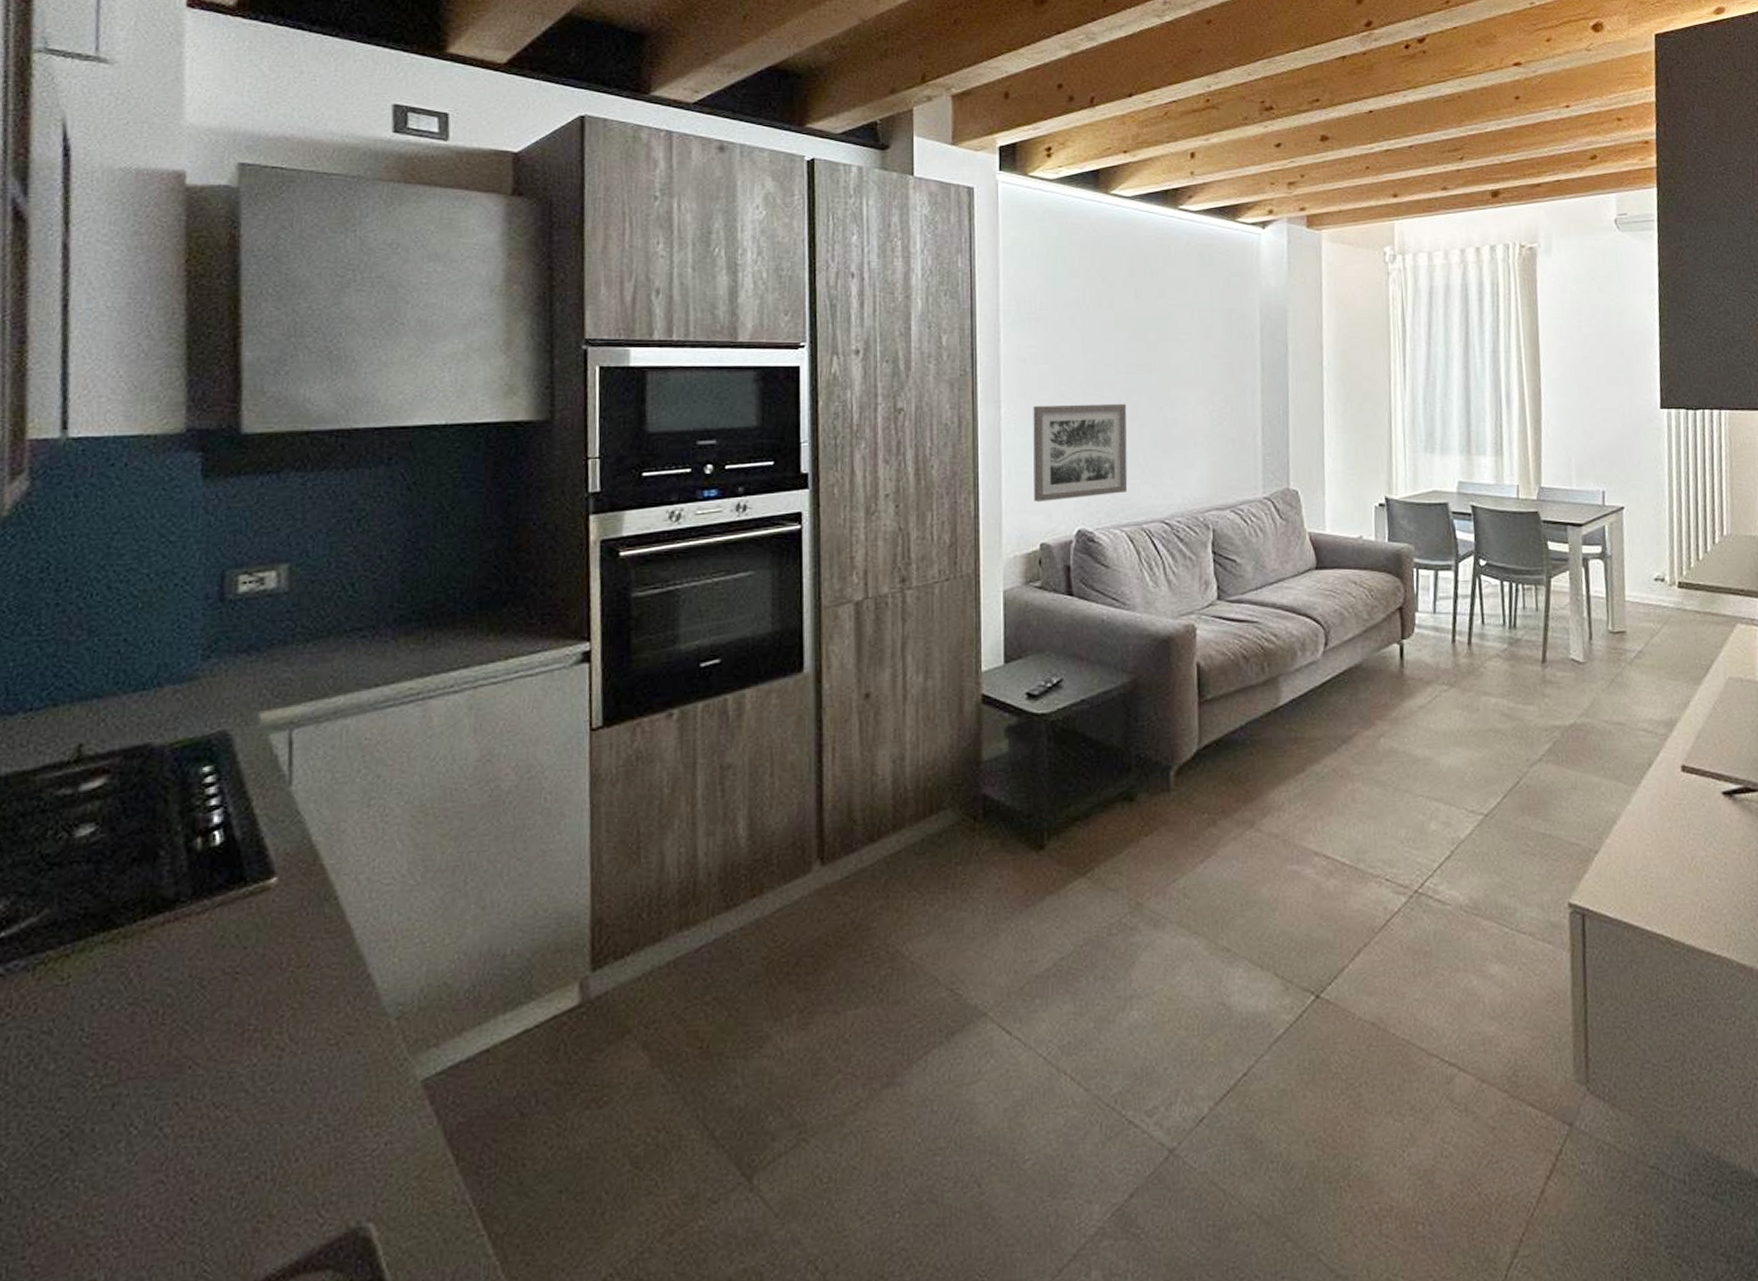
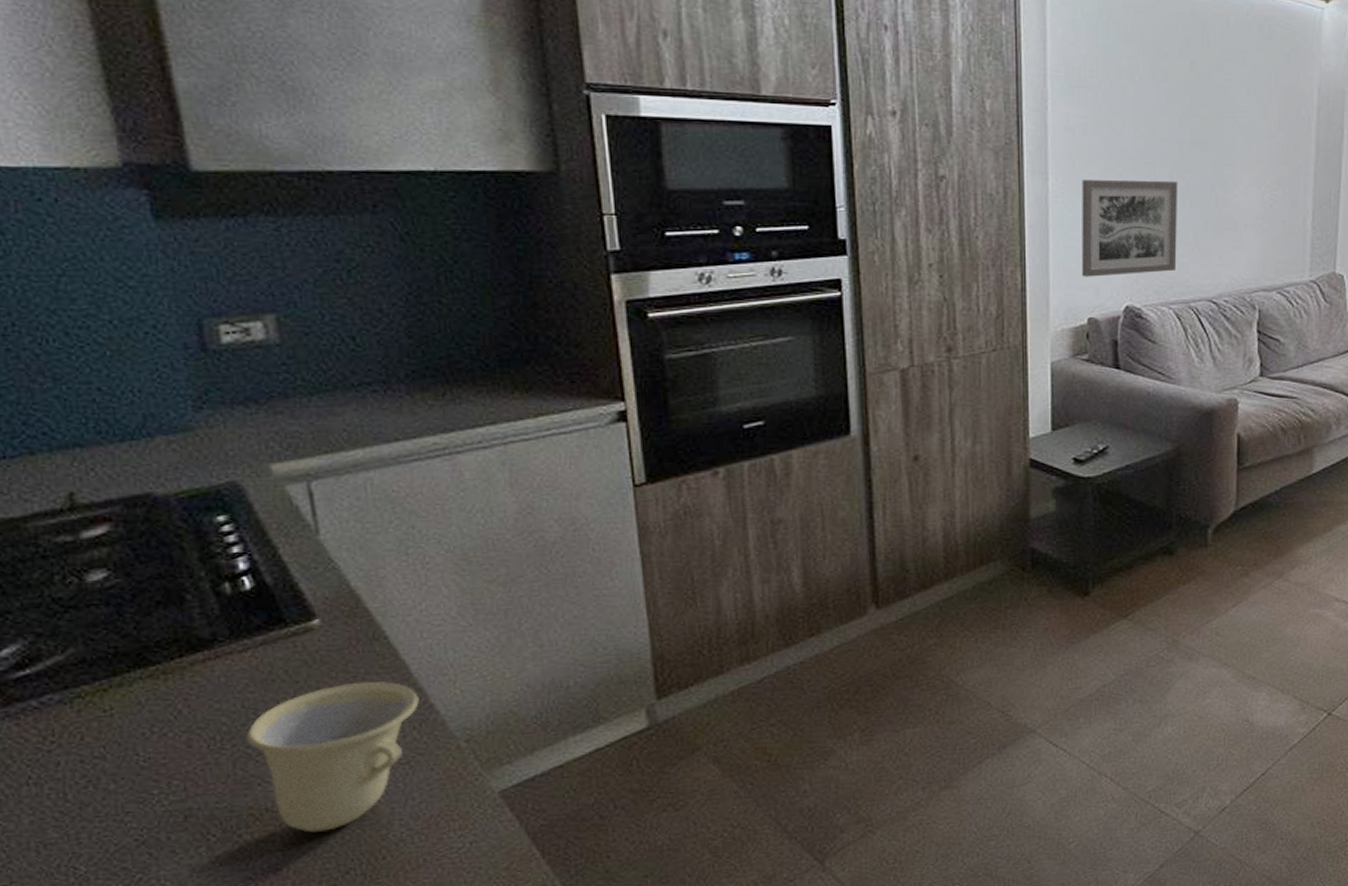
cup: none [186,947,358,1127] -> present [246,681,419,833]

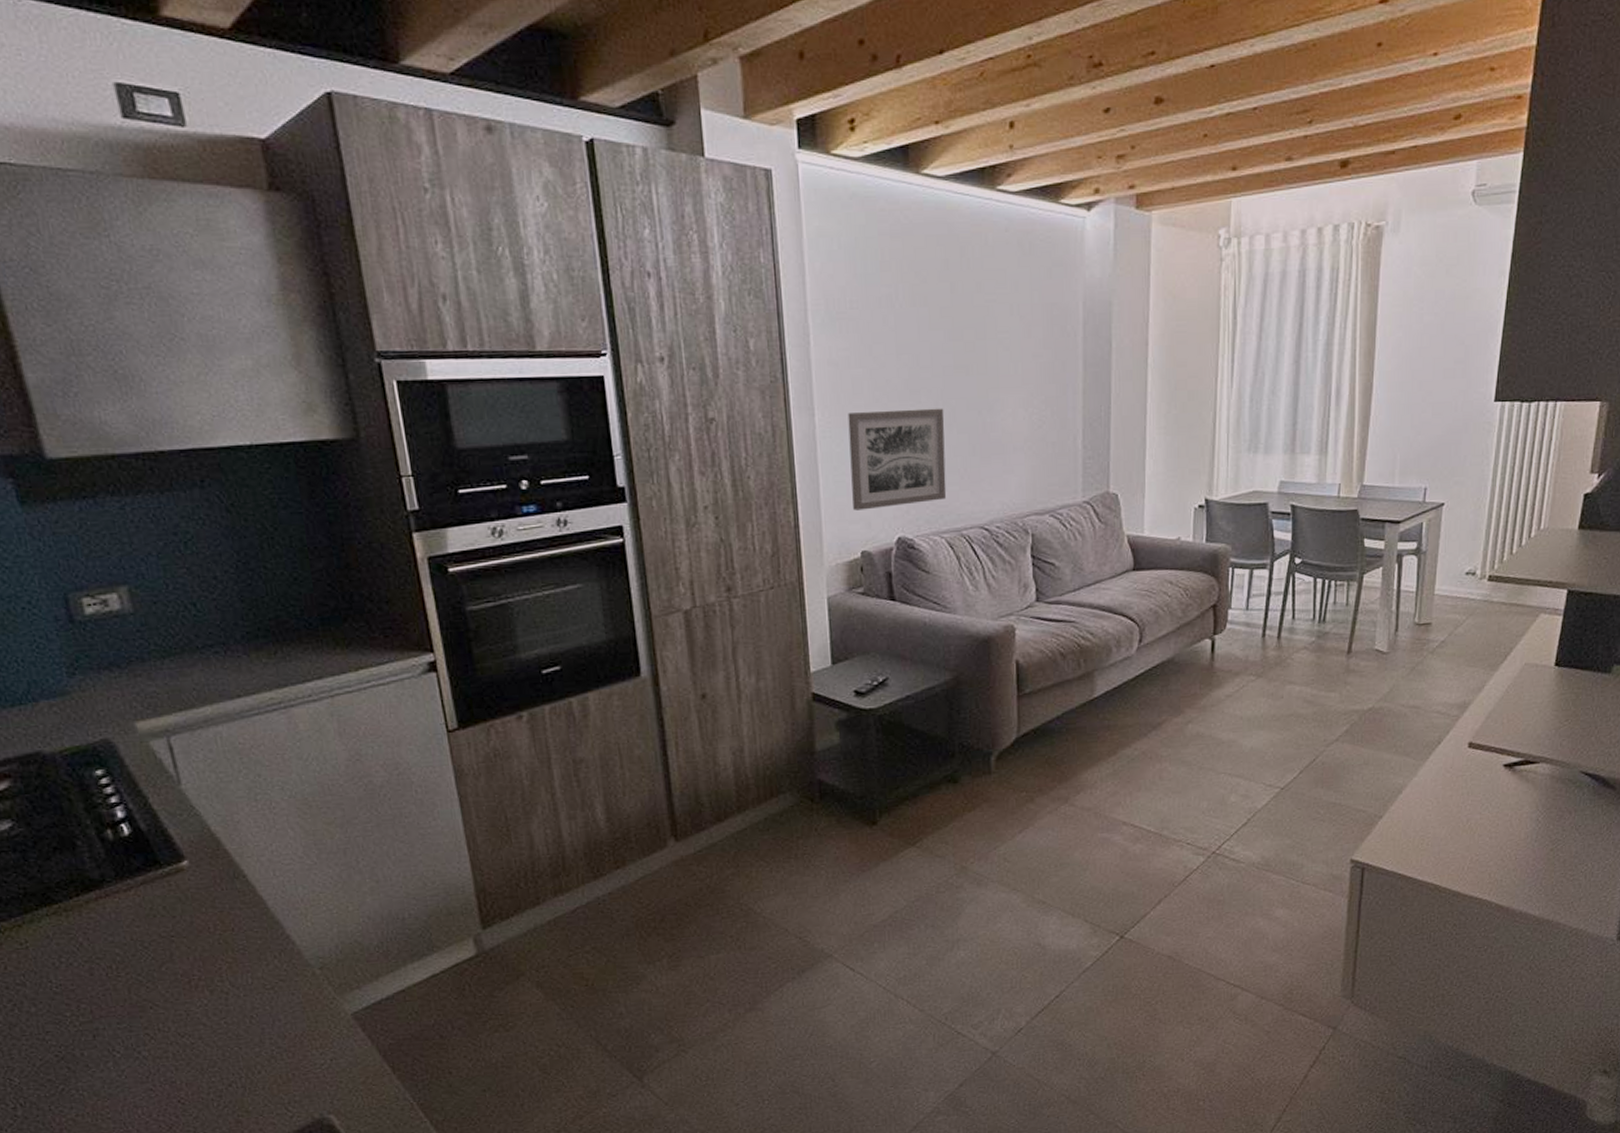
cup: present [246,681,419,833] -> none [136,915,278,1050]

